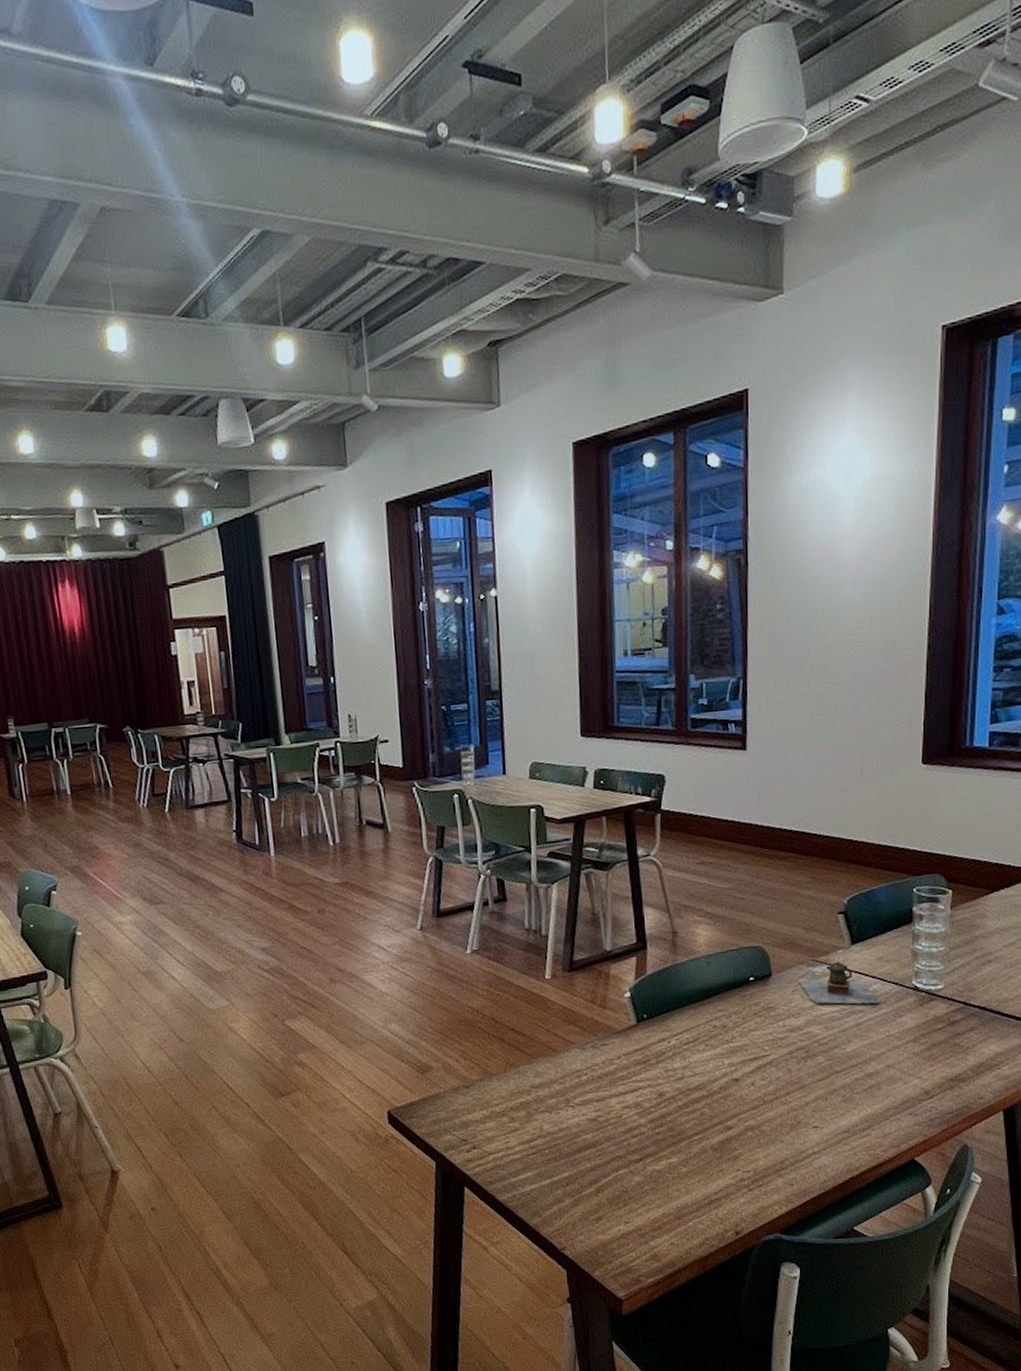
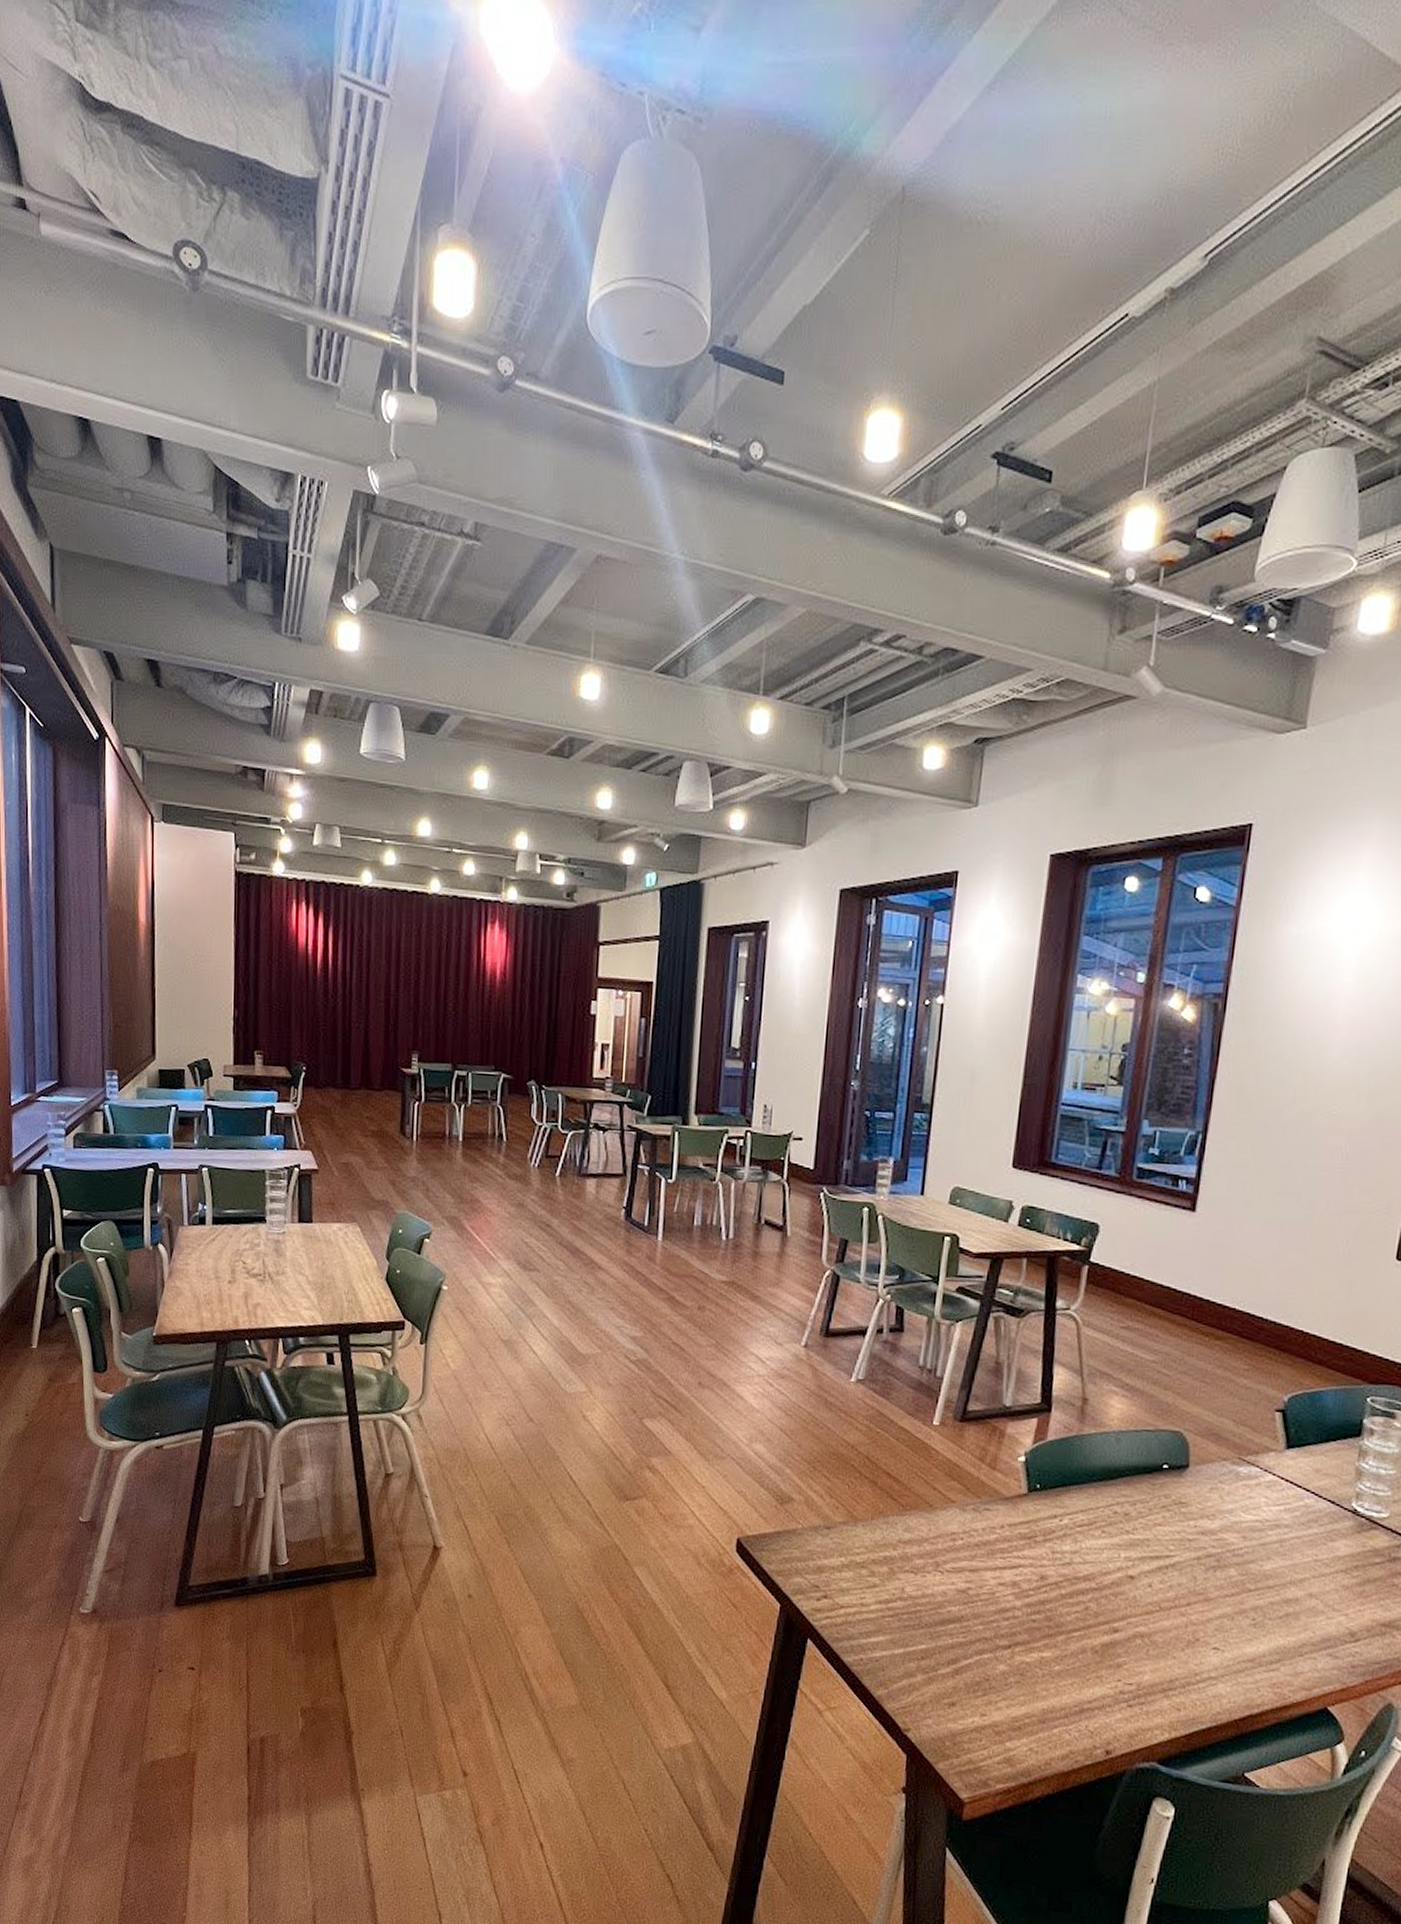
teapot: present [799,962,879,1004] -> none [1219,1465,1310,1520]

